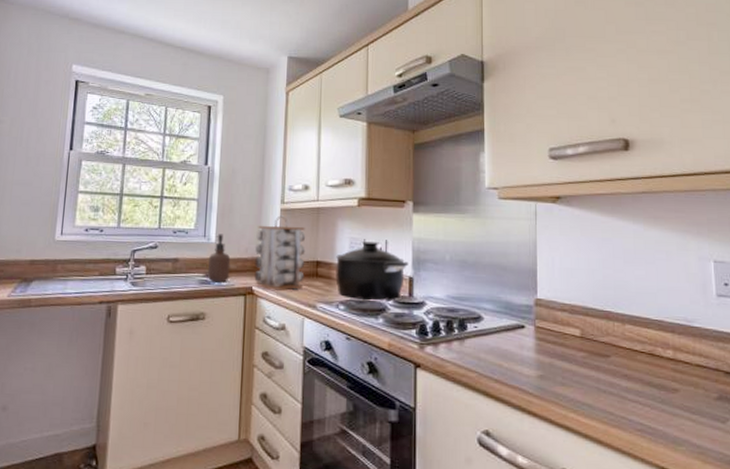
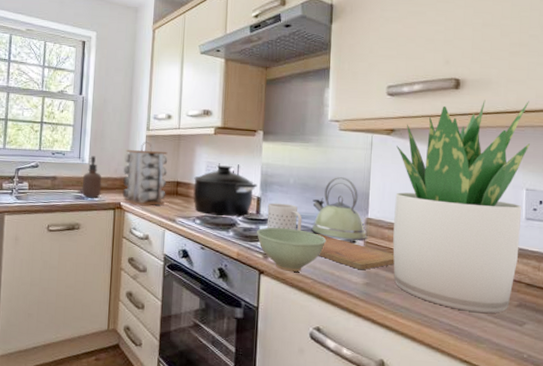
bowl: none [409,311,491,365] -> present [256,227,327,273]
mug: none [421,283,462,315] -> present [266,203,303,231]
kettle: none [473,252,538,325] -> present [311,177,368,240]
cutting board: none [478,317,571,361] -> present [315,233,395,270]
planter: none [564,161,713,409] -> present [393,99,530,314]

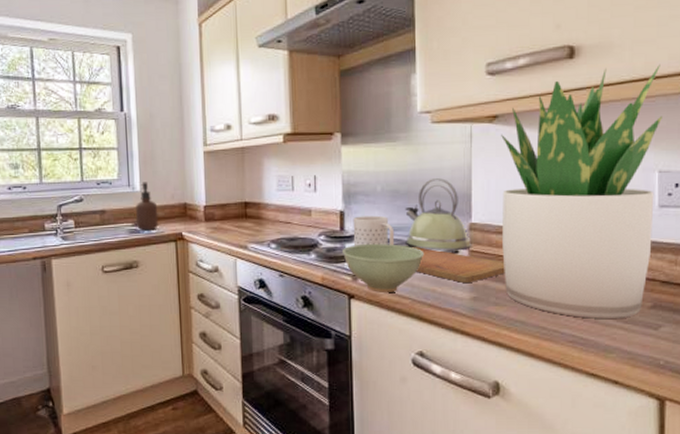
spice rack: present [122,141,168,206] -> none [181,158,234,234]
saucepan: present [193,165,257,217] -> none [264,178,339,237]

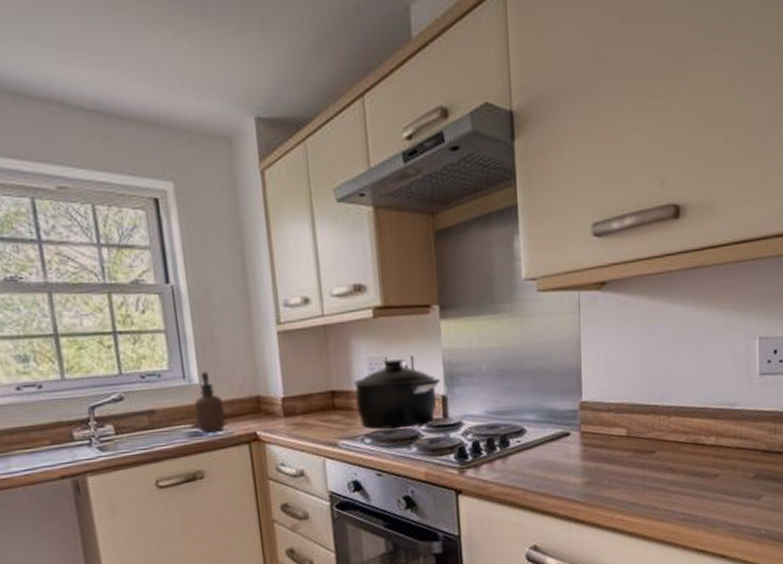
saucepan: none [264,178,339,237] -> present [354,359,440,429]
bowl: present [341,243,425,294] -> none [446,429,535,486]
mug: present [353,215,395,246] -> none [457,398,503,435]
kettle: present [405,178,472,250] -> none [513,354,584,434]
cutting board: present [411,246,505,284] -> none [521,430,617,468]
planter: present [501,64,662,320] -> none [609,225,762,495]

